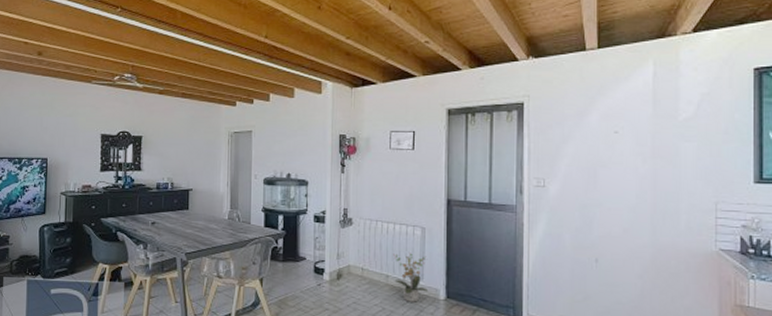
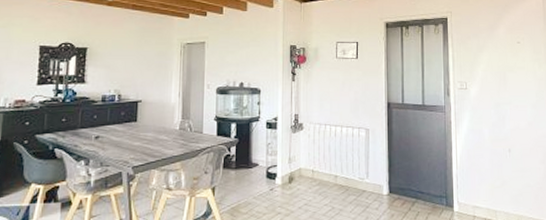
potted plant: present [393,253,429,302] -> none [341,153,374,200]

